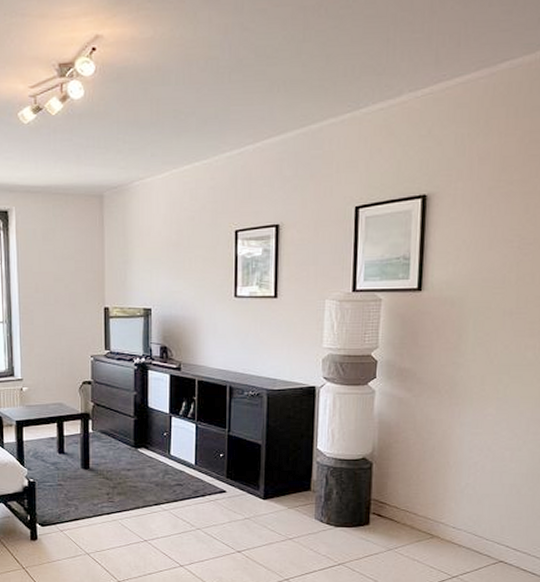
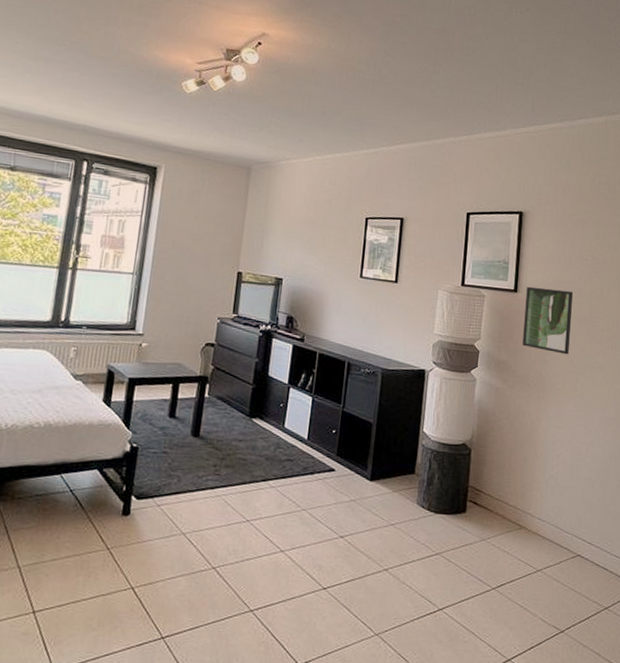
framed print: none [430,281,495,354] -> present [522,286,574,355]

